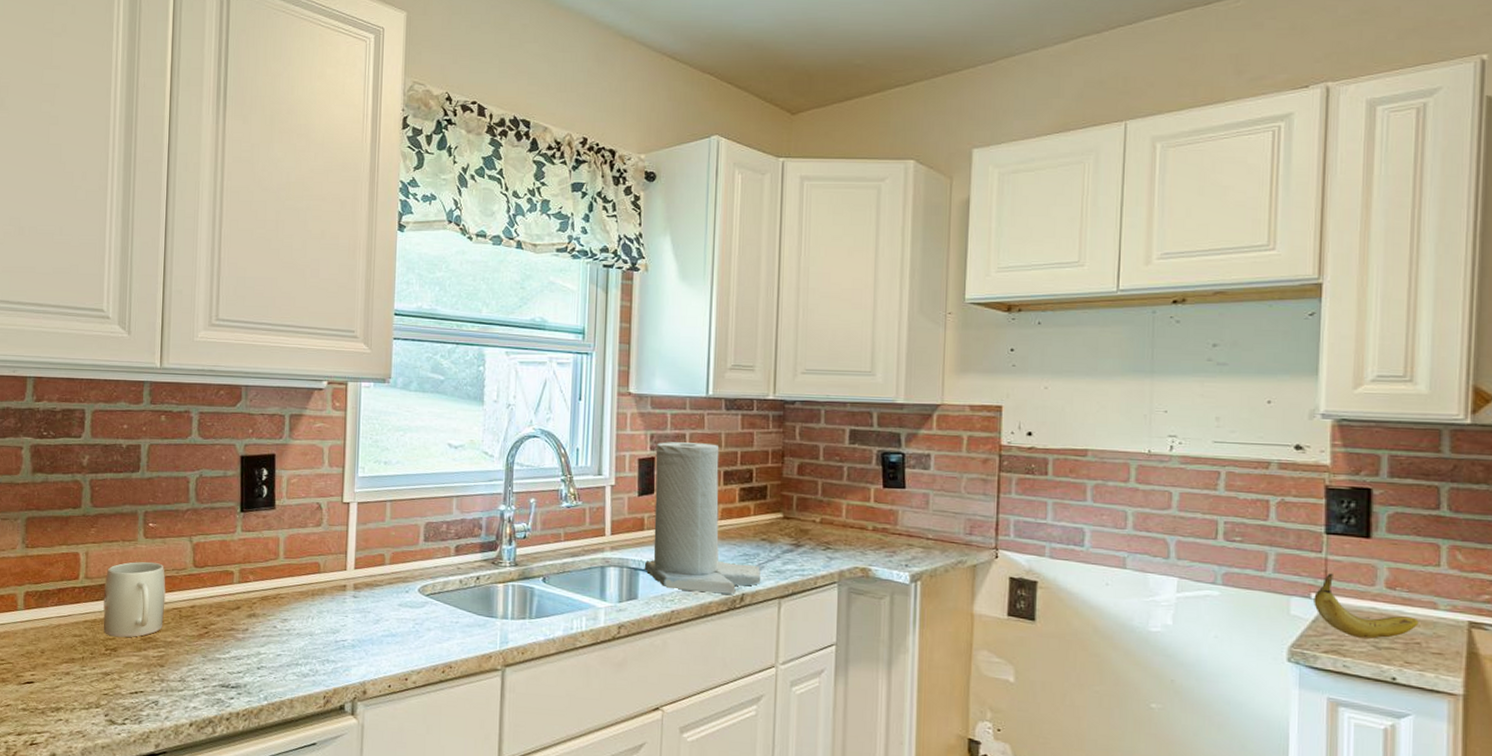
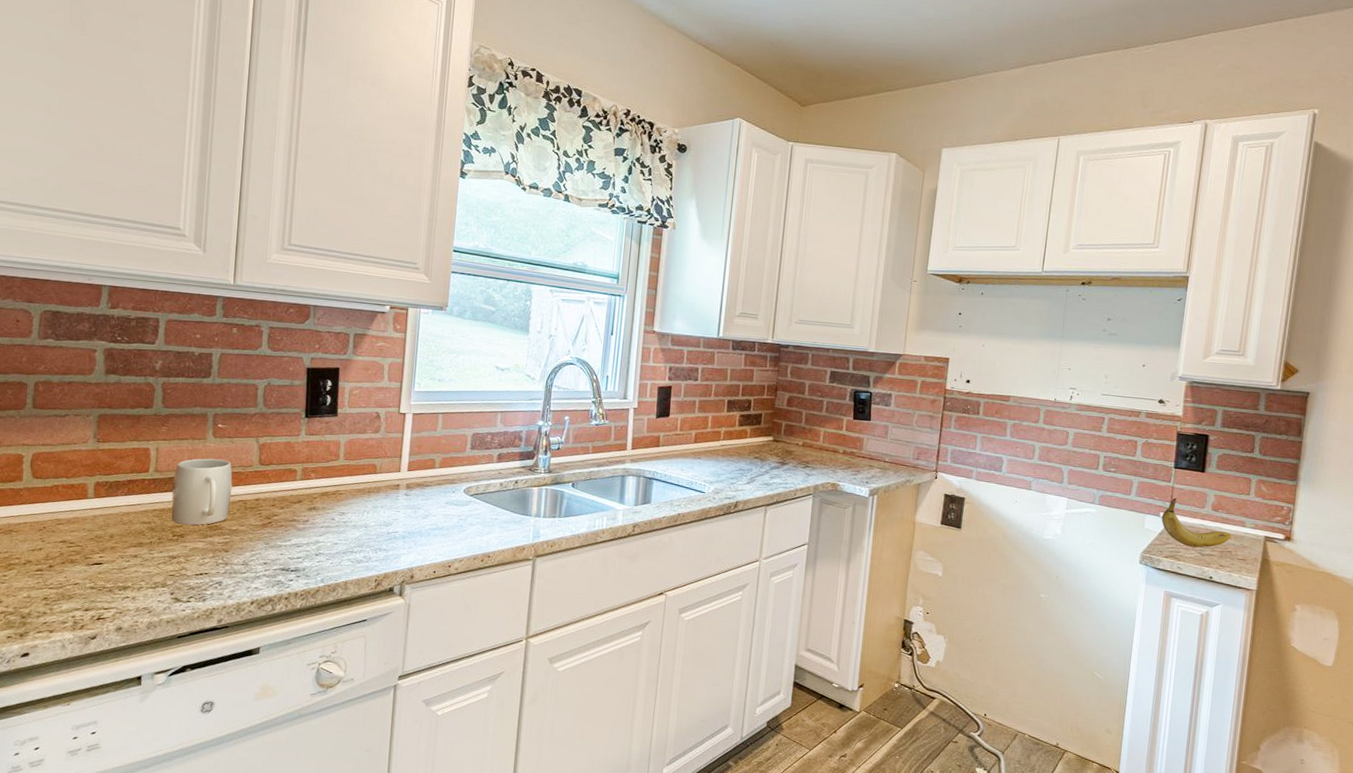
paper towel: present [644,442,760,595] -> none [657,374,752,502]

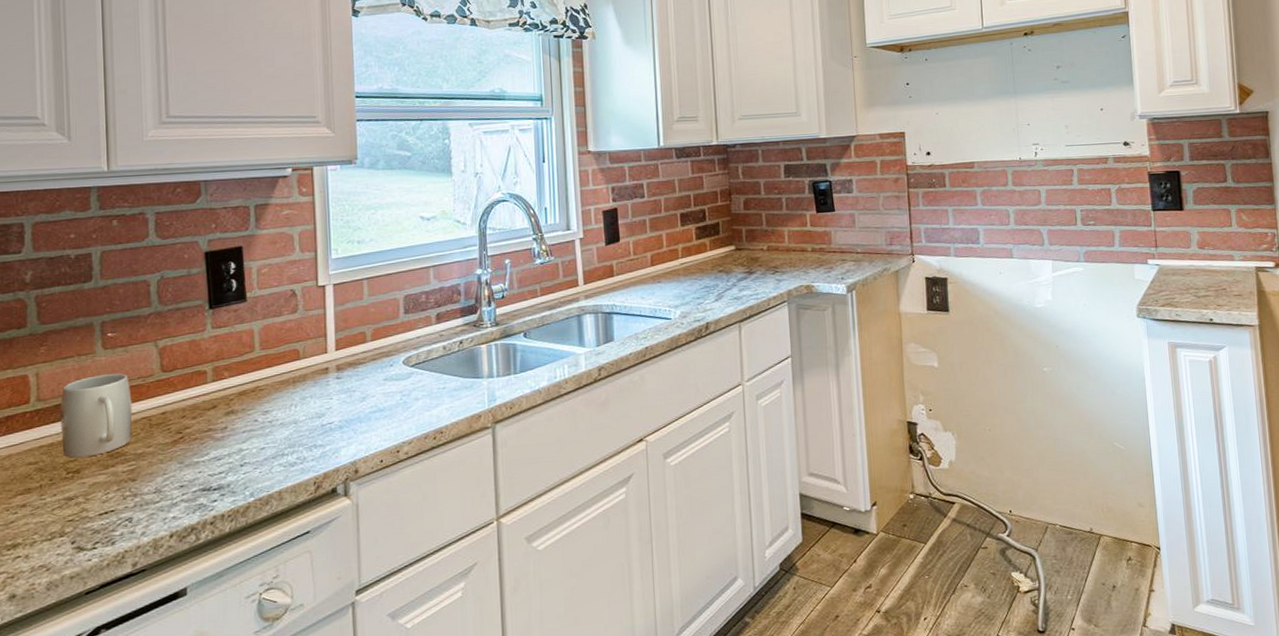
fruit: present [1161,497,1232,548] -> none [1150,241,1223,291]

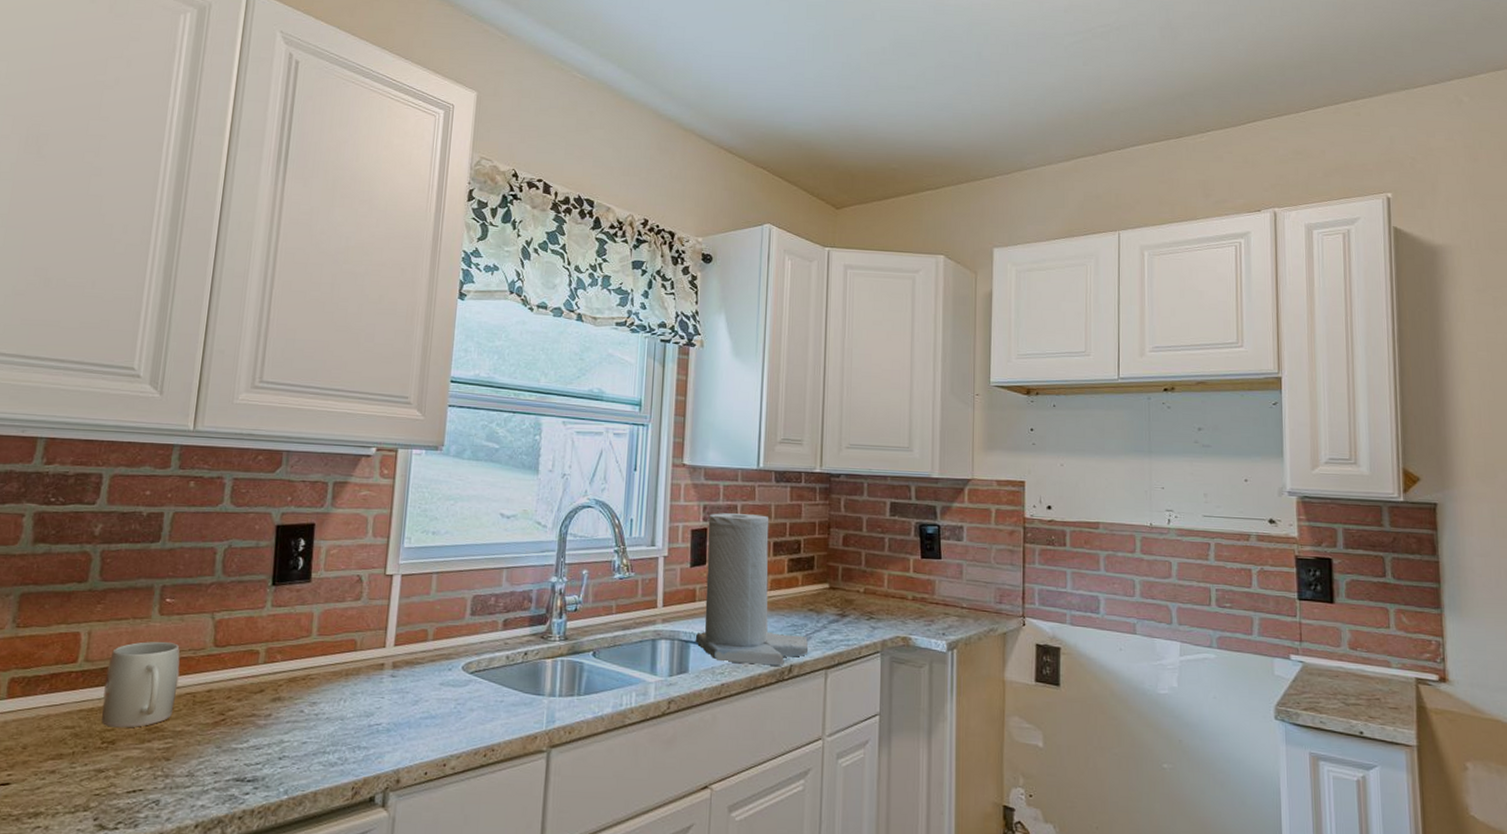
paper towel: none [617,190,721,328] -> present [695,513,808,666]

